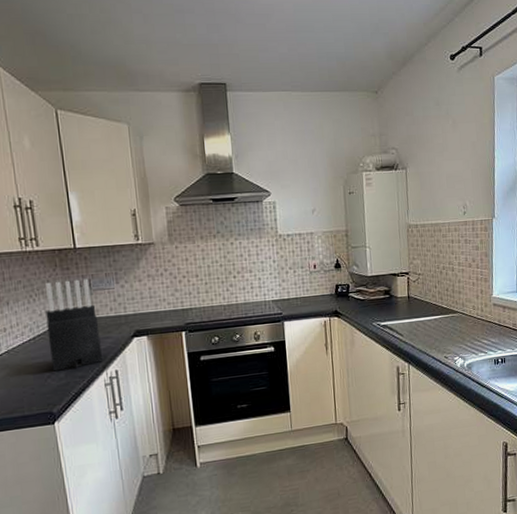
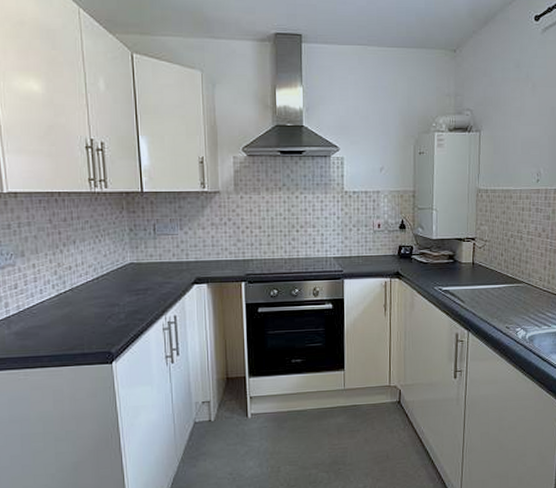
knife block: present [46,278,102,372] -> none [110,223,162,312]

